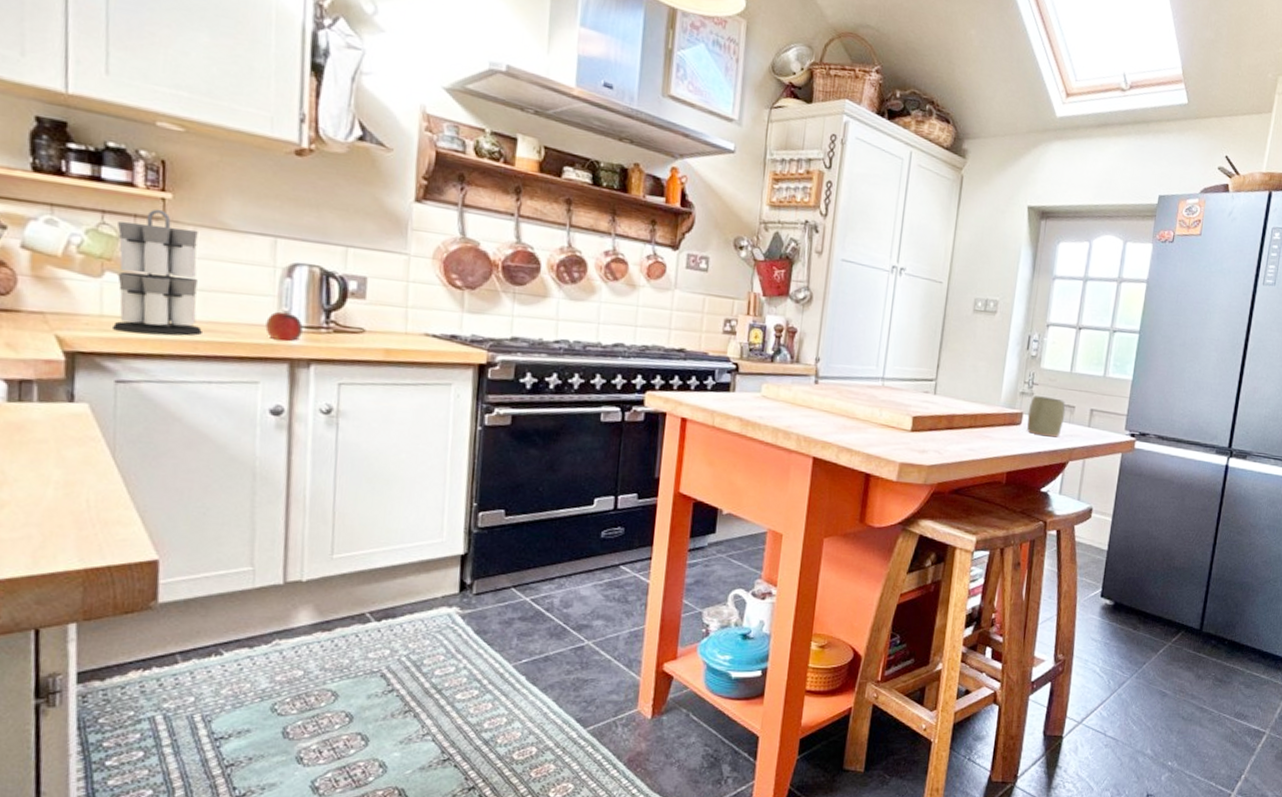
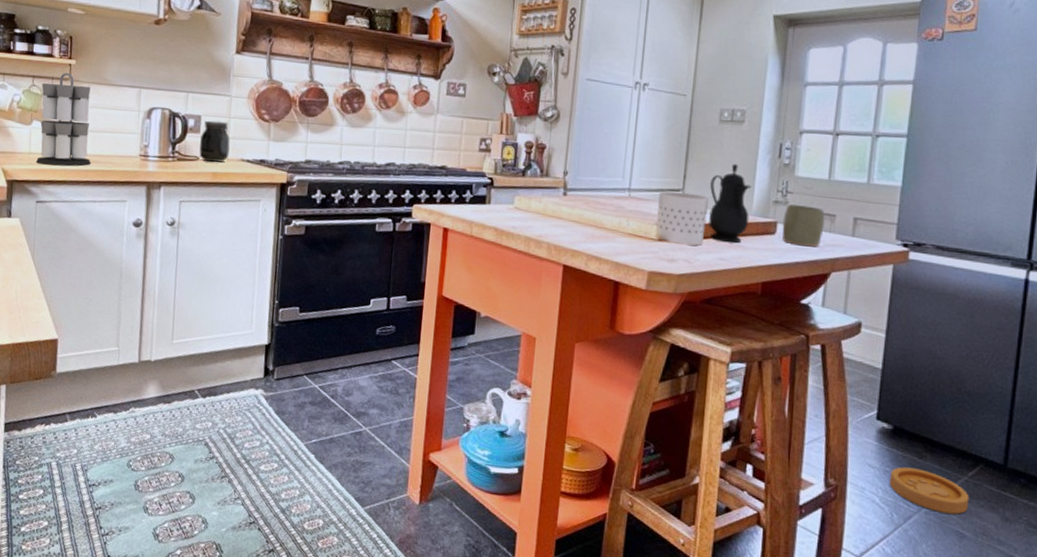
fruit: present [265,311,303,342] -> none [132,145,157,169]
jar: none [365,283,409,337] -> present [199,120,230,162]
mug: none [906,380,961,437] -> present [654,190,709,246]
coffeepot: none [959,354,1001,433] -> present [709,163,752,243]
pet bowl: none [1108,638,1172,676] -> present [889,466,970,515]

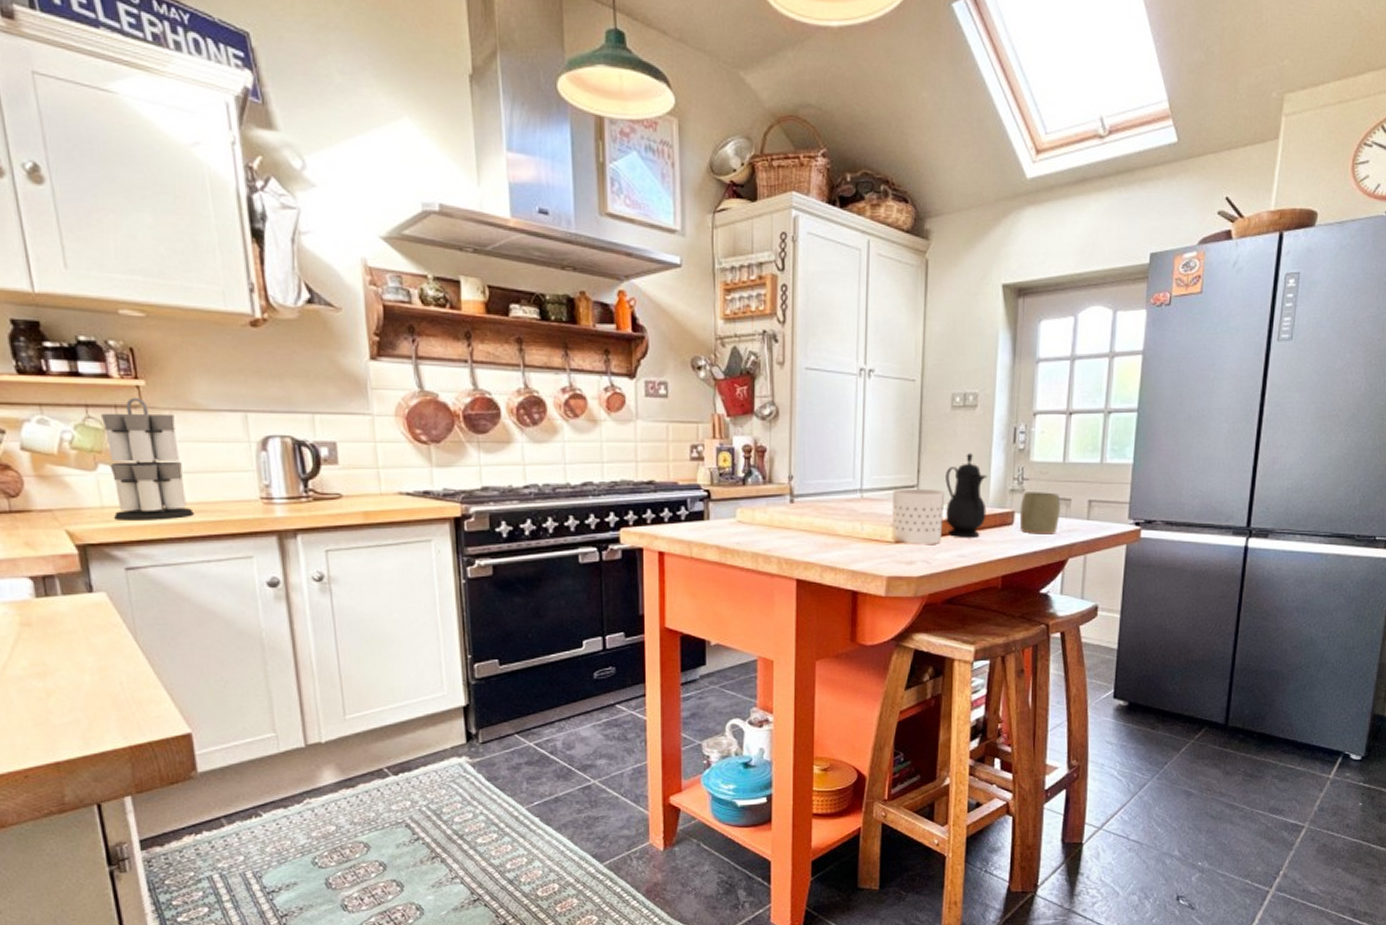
jar: present [199,120,230,162] -> none [340,447,382,498]
pet bowl: present [889,466,970,515] -> none [1125,739,1196,776]

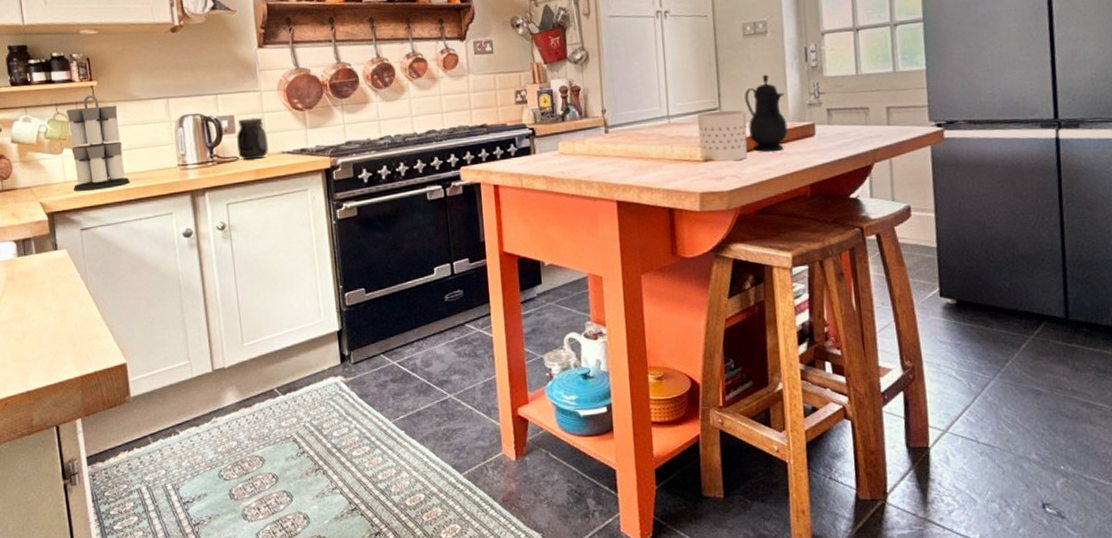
jar: none [340,447,382,498] -> present [237,117,268,160]
mug: present [1019,492,1061,534] -> none [819,103,860,143]

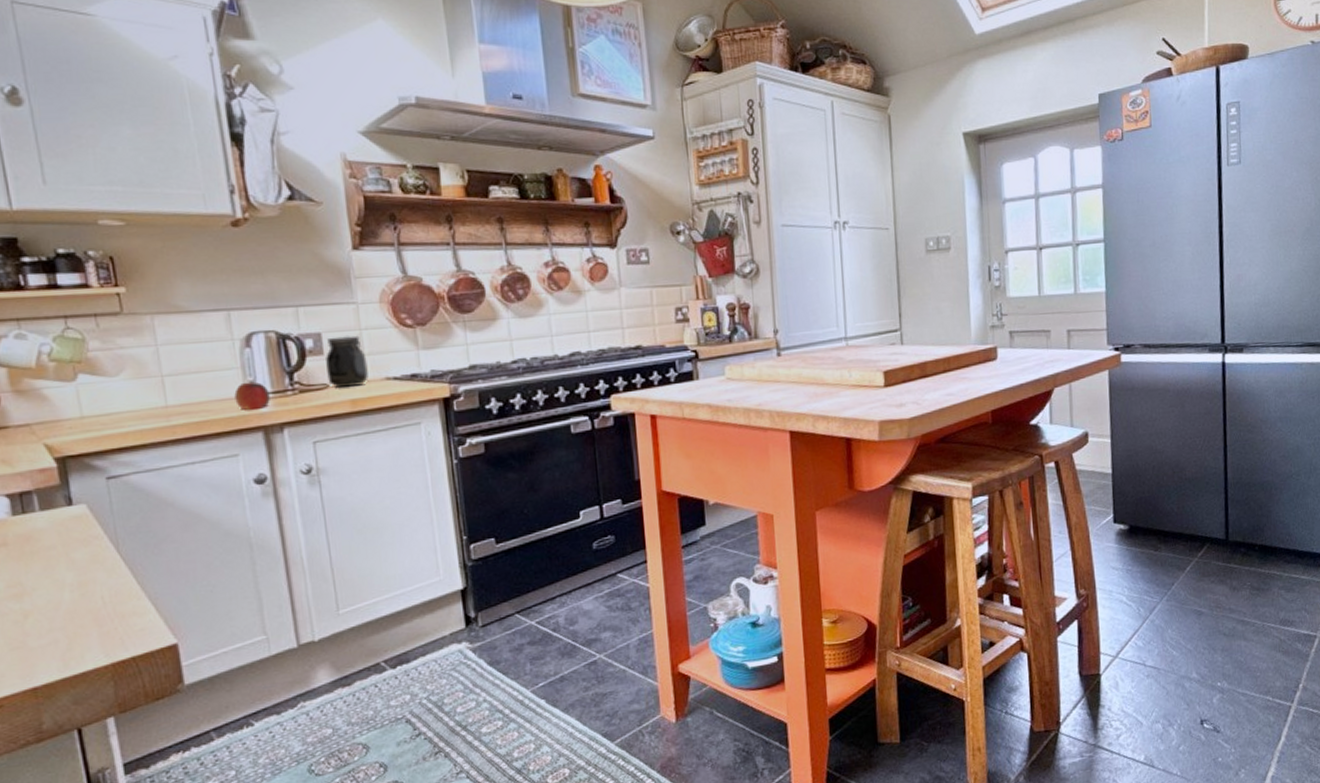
spice rack: present [65,94,130,192] -> none [79,304,177,430]
fruit: none [170,155,196,178] -> present [234,382,270,411]
mug: present [697,110,748,162] -> none [877,331,929,388]
coffeepot: present [744,74,788,151] -> none [925,293,970,376]

